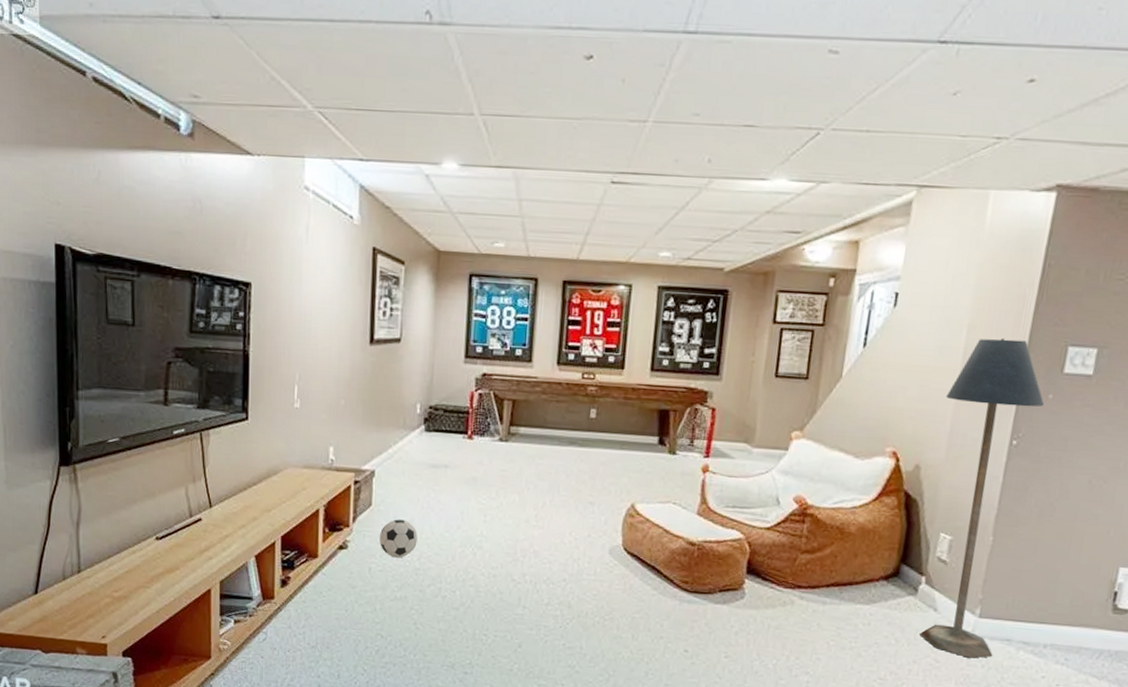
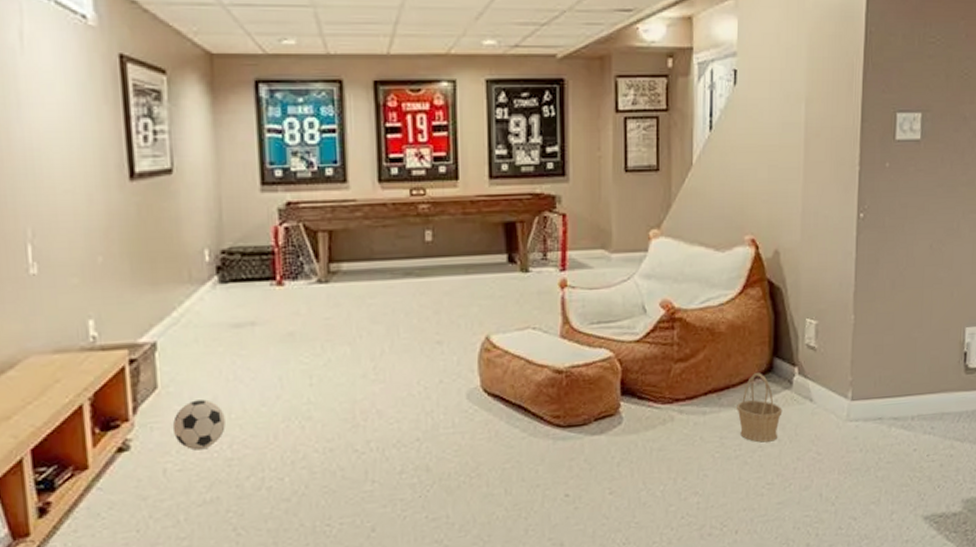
basket: none [857,575,904,641] -> present [737,373,783,443]
floor lamp: present [919,337,1044,658] -> none [794,109,882,445]

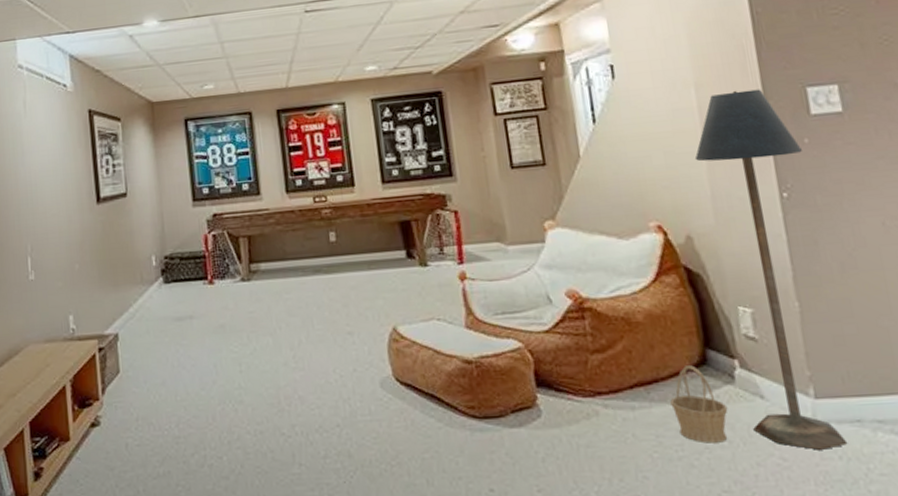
soccer ball: present [172,399,225,451] -> none [131,383,173,428]
floor lamp: none [794,109,882,445] -> present [694,89,848,450]

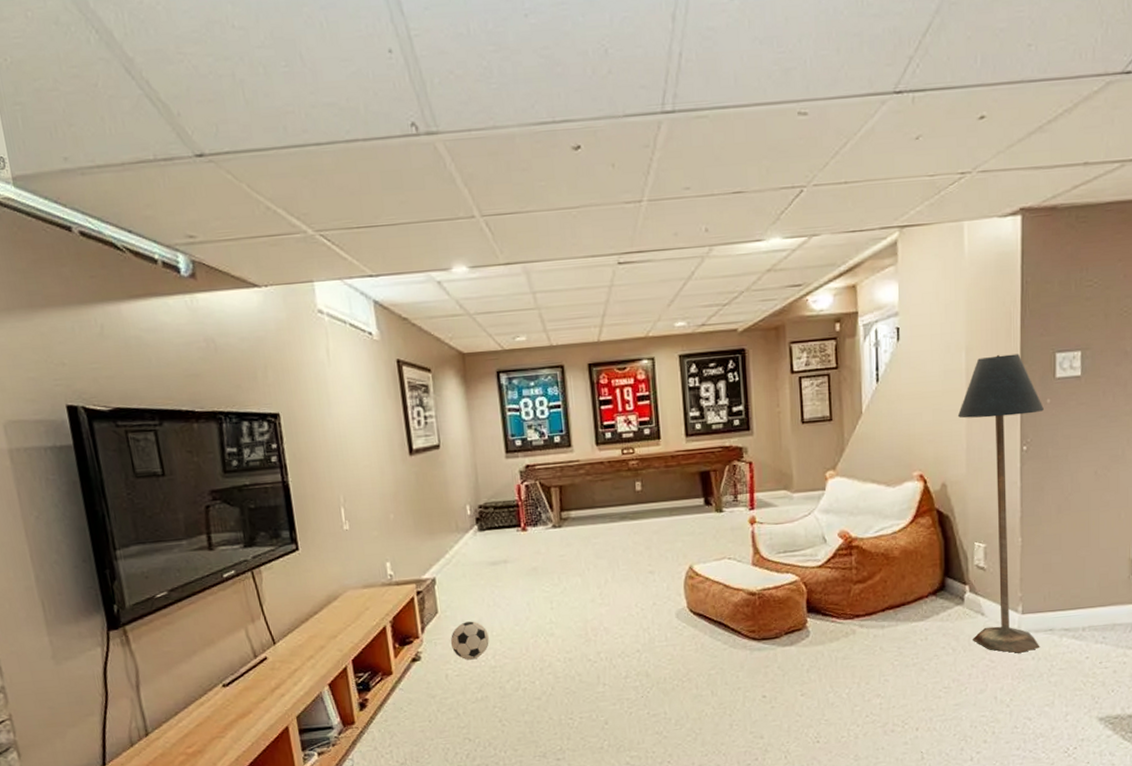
soccer ball: none [131,383,173,428] -> present [450,621,489,660]
basket: present [670,365,728,443] -> none [912,591,956,652]

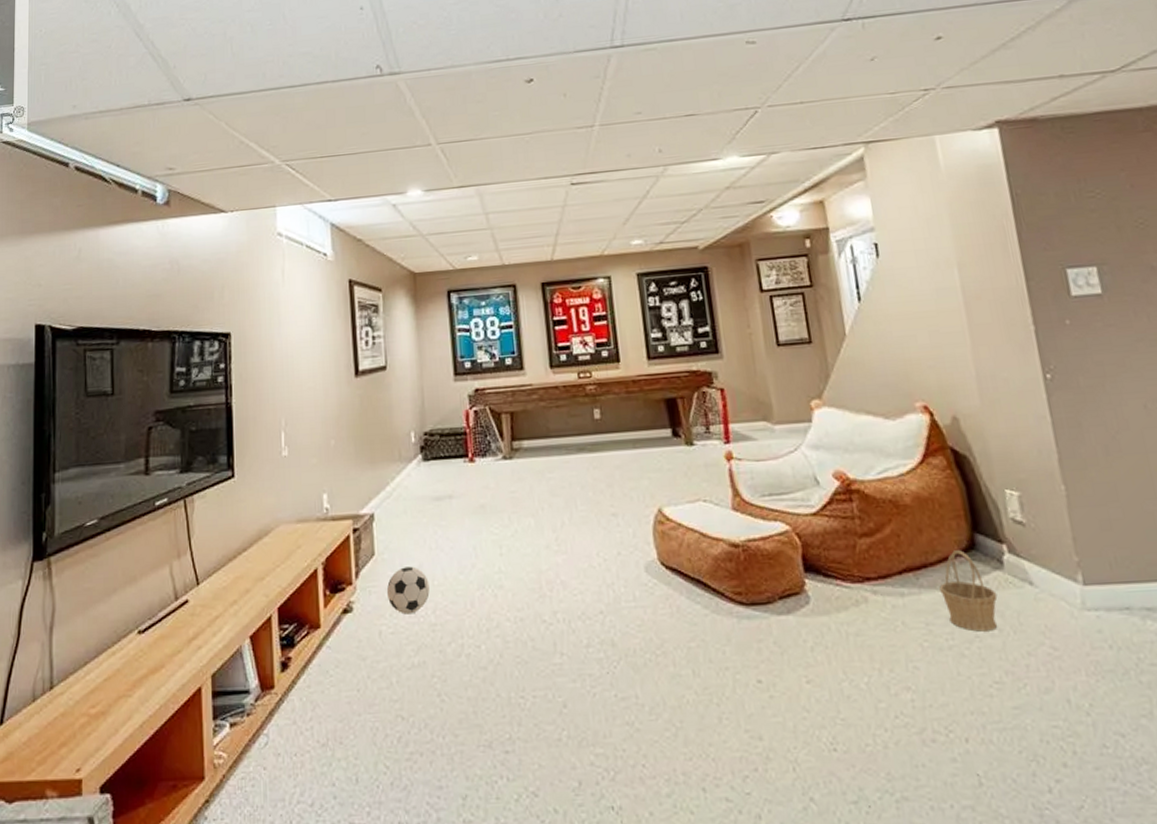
basket: none [912,591,956,652] -> present [939,550,998,632]
floor lamp: present [957,353,1044,653] -> none [959,270,1118,639]

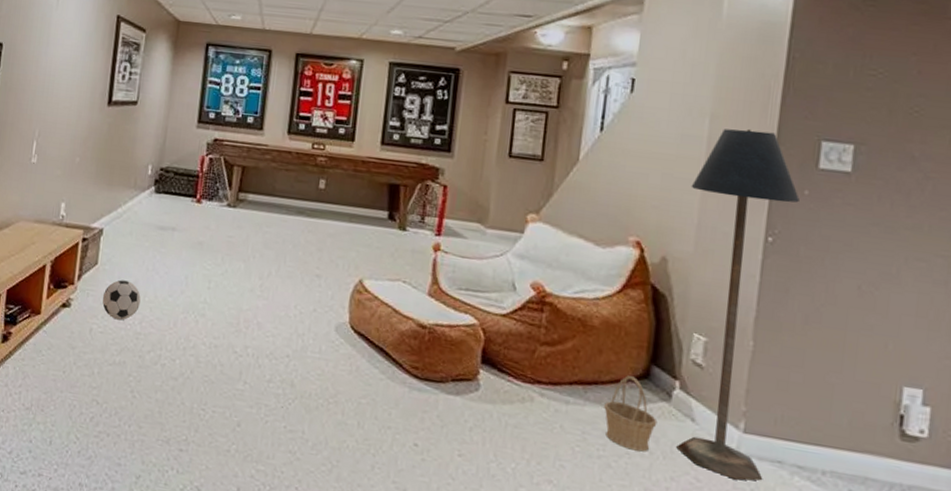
floor lamp: none [959,270,1118,639] -> present [676,128,800,481]

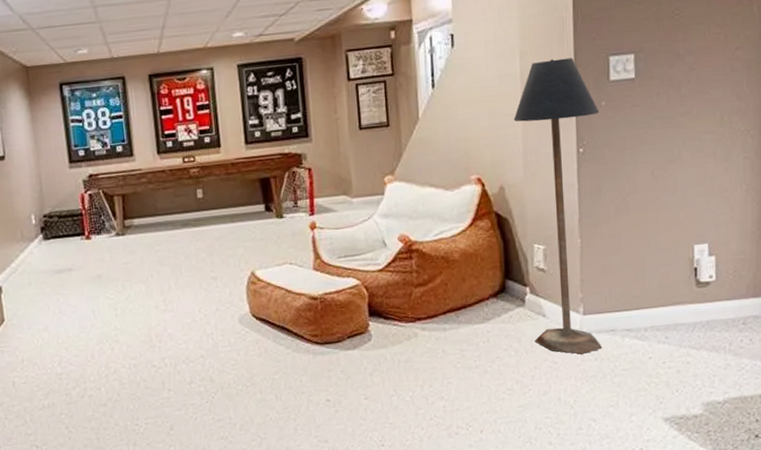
soccer ball: present [102,279,141,321] -> none [17,329,55,368]
basket: present [604,375,658,452] -> none [474,293,517,354]

